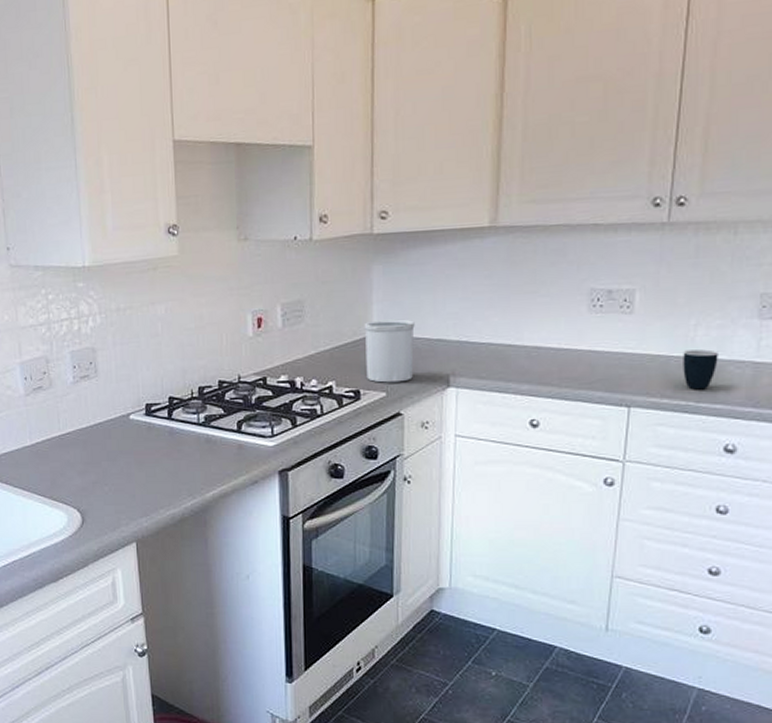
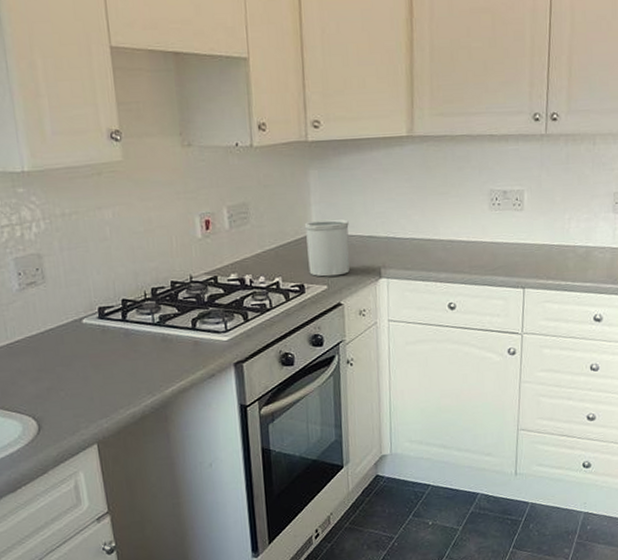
mug: present [683,349,718,390] -> none [561,238,587,272]

